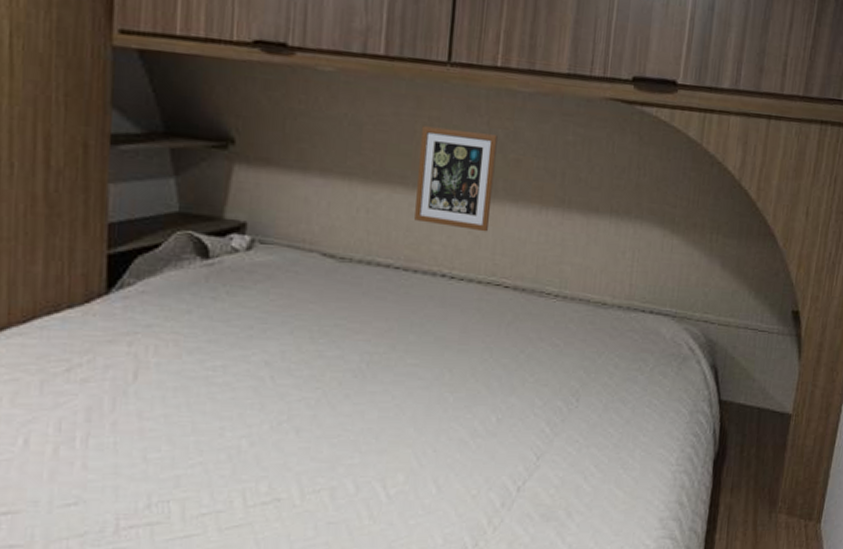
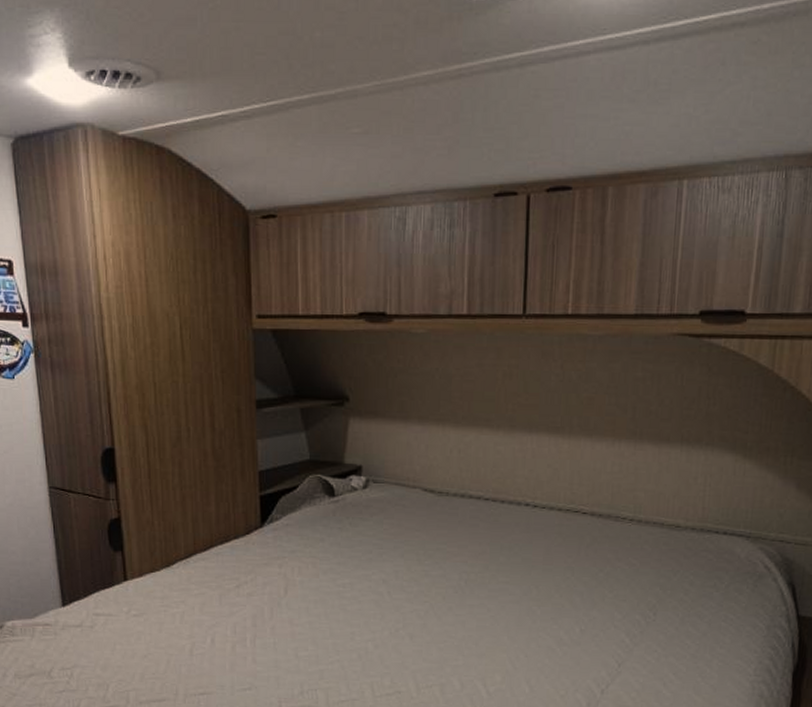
picture frame: present [414,126,498,232] -> none [500,374,571,465]

